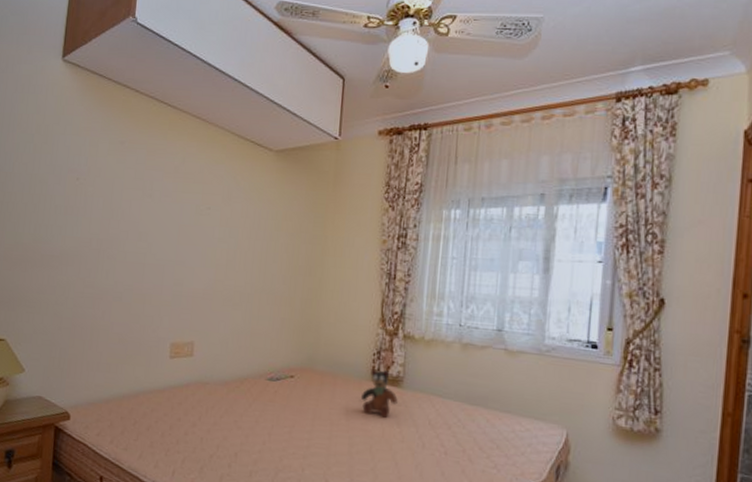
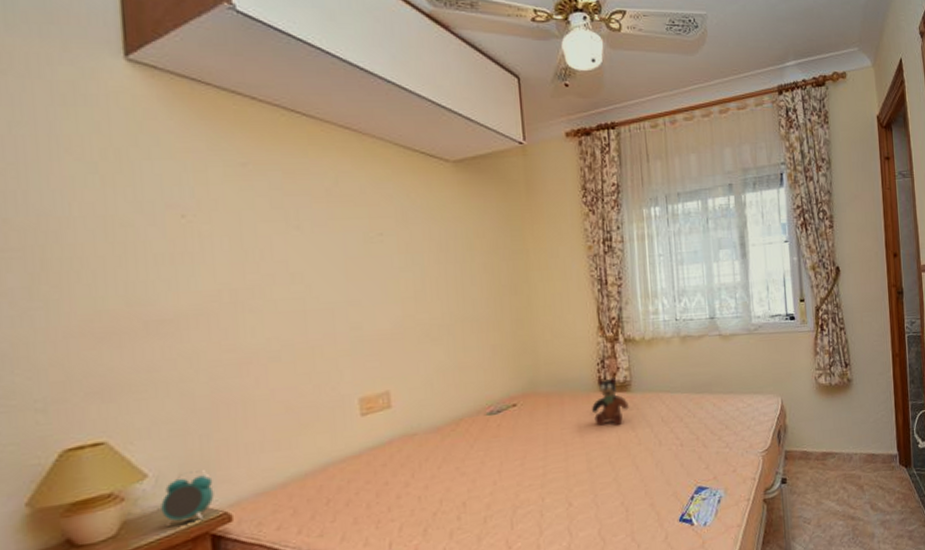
alarm clock: none [28,373,63,413] -> present [161,469,215,526]

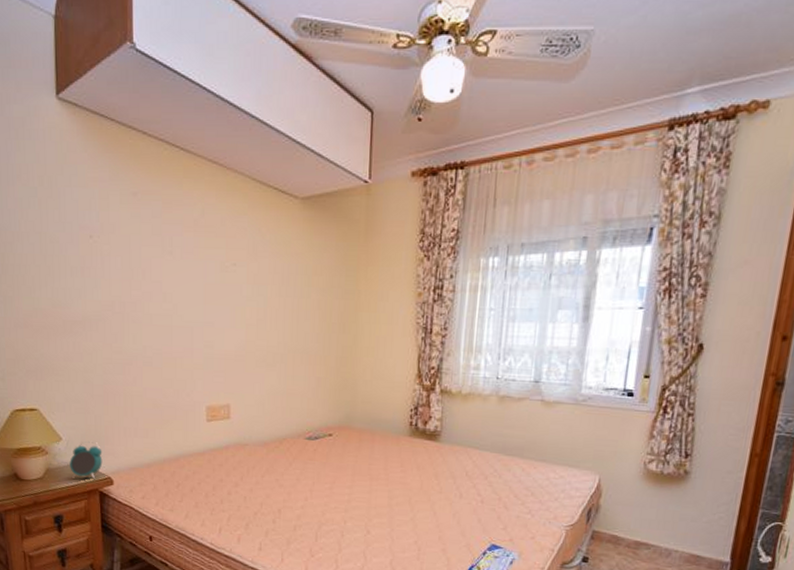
stuffed animal: present [591,377,629,426] -> none [399,424,436,471]

